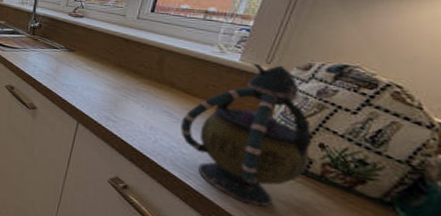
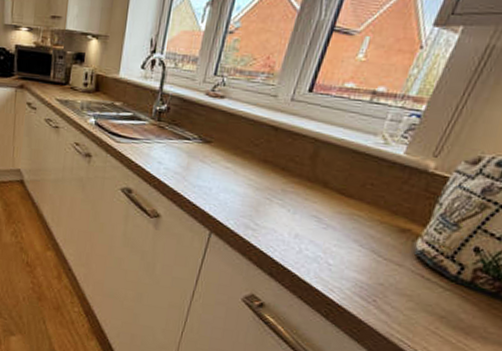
teapot: present [180,62,313,208] -> none [329,156,470,319]

